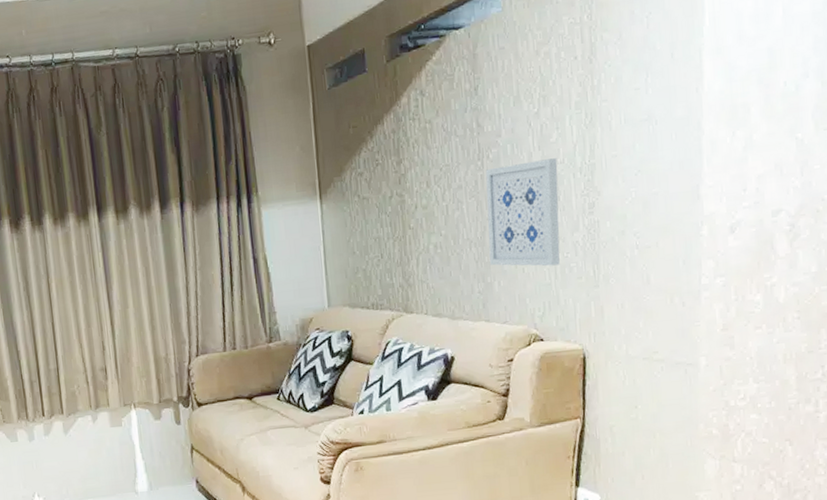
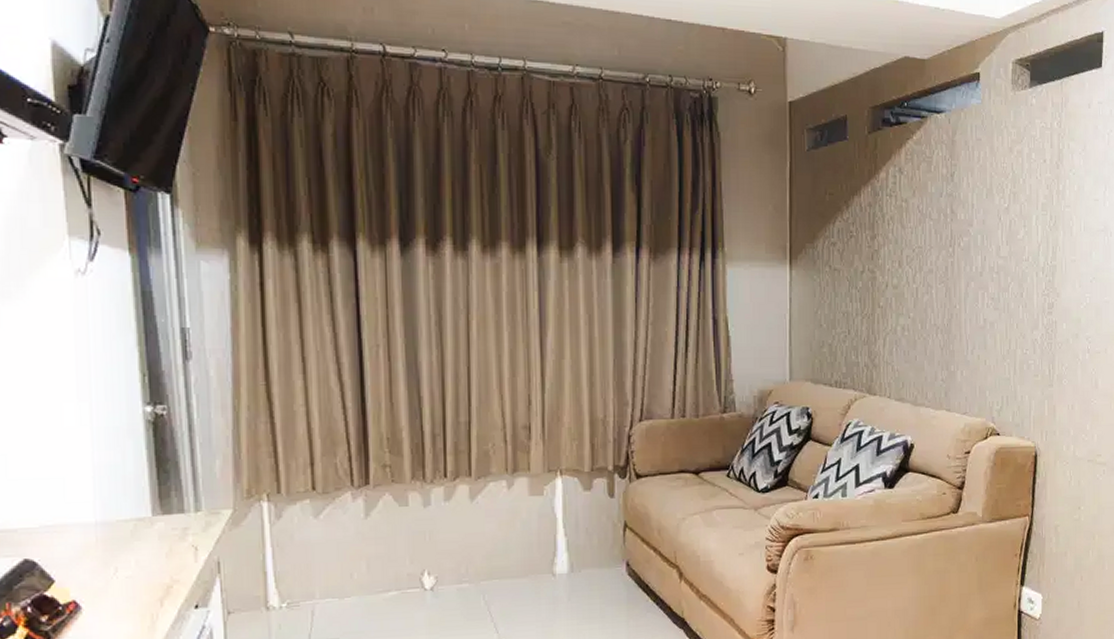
wall art: present [485,158,560,267] -> none [954,255,1023,361]

